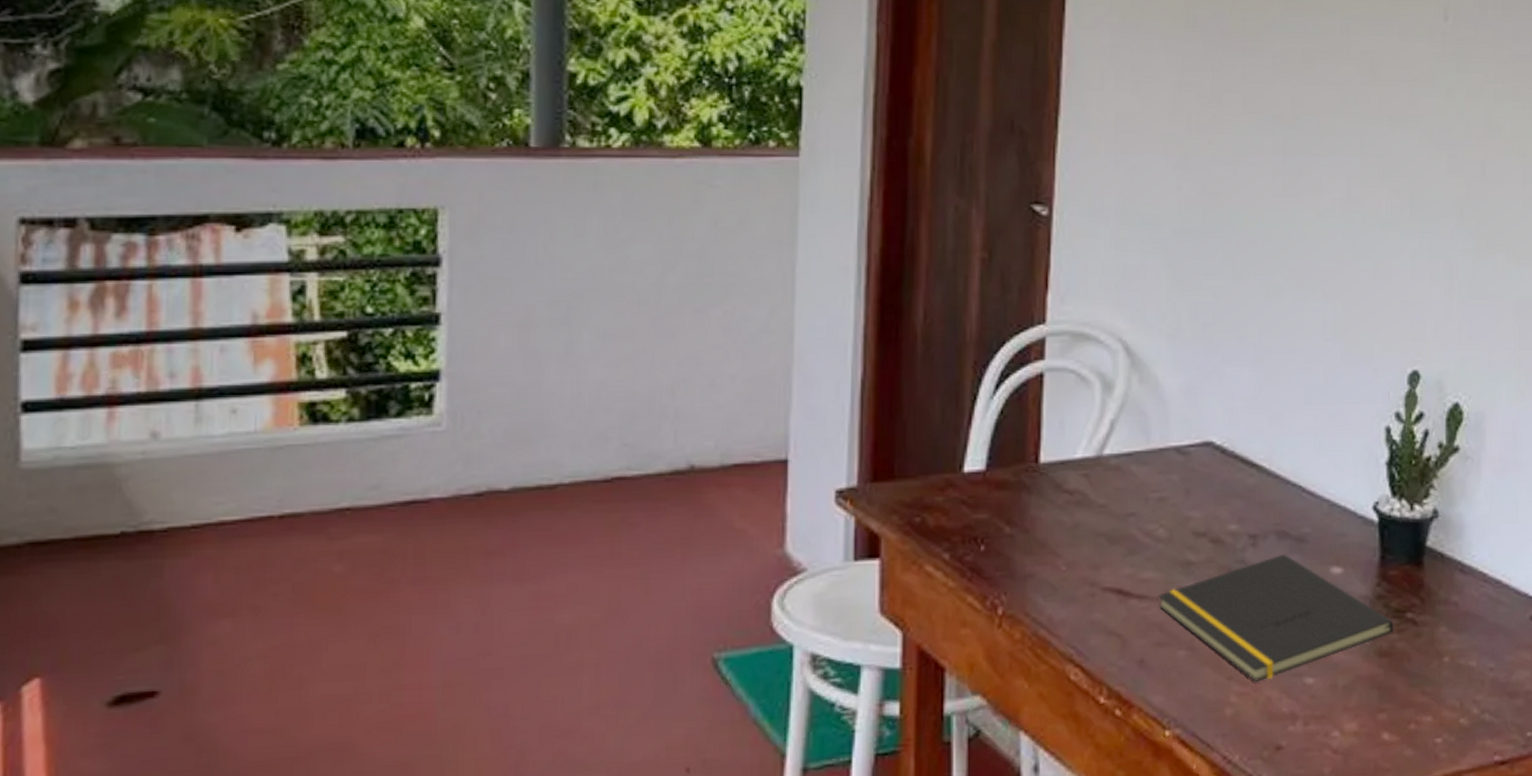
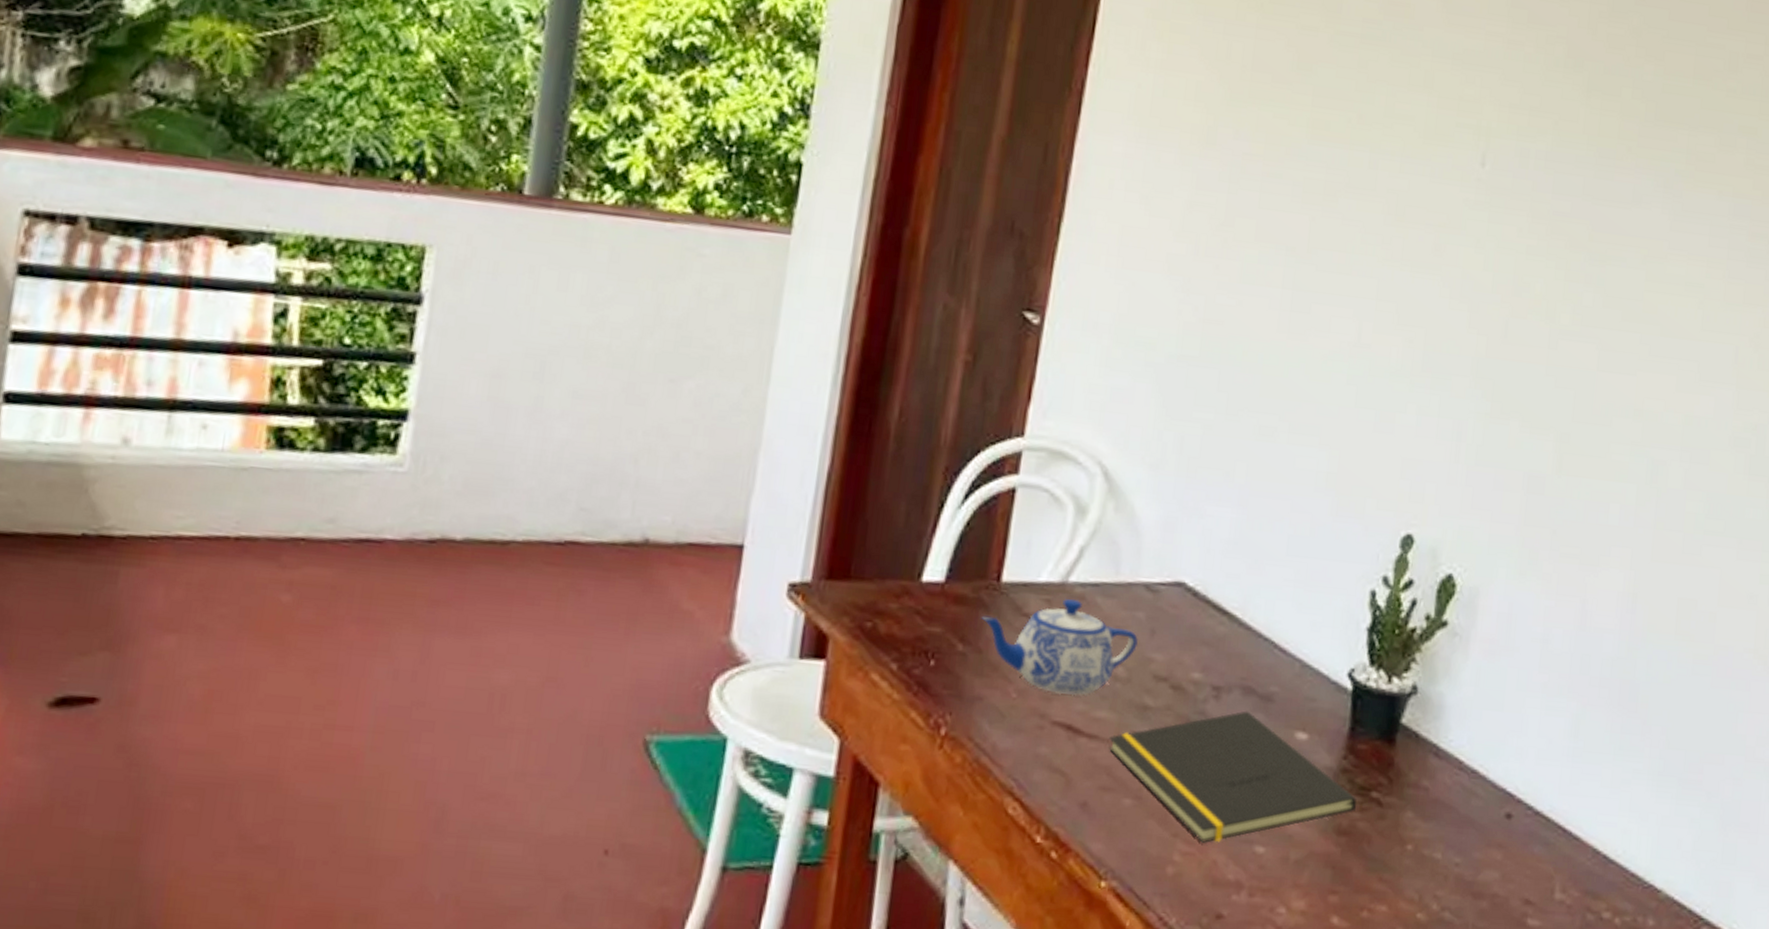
teapot: none [1024,471,1174,562] -> present [981,599,1138,696]

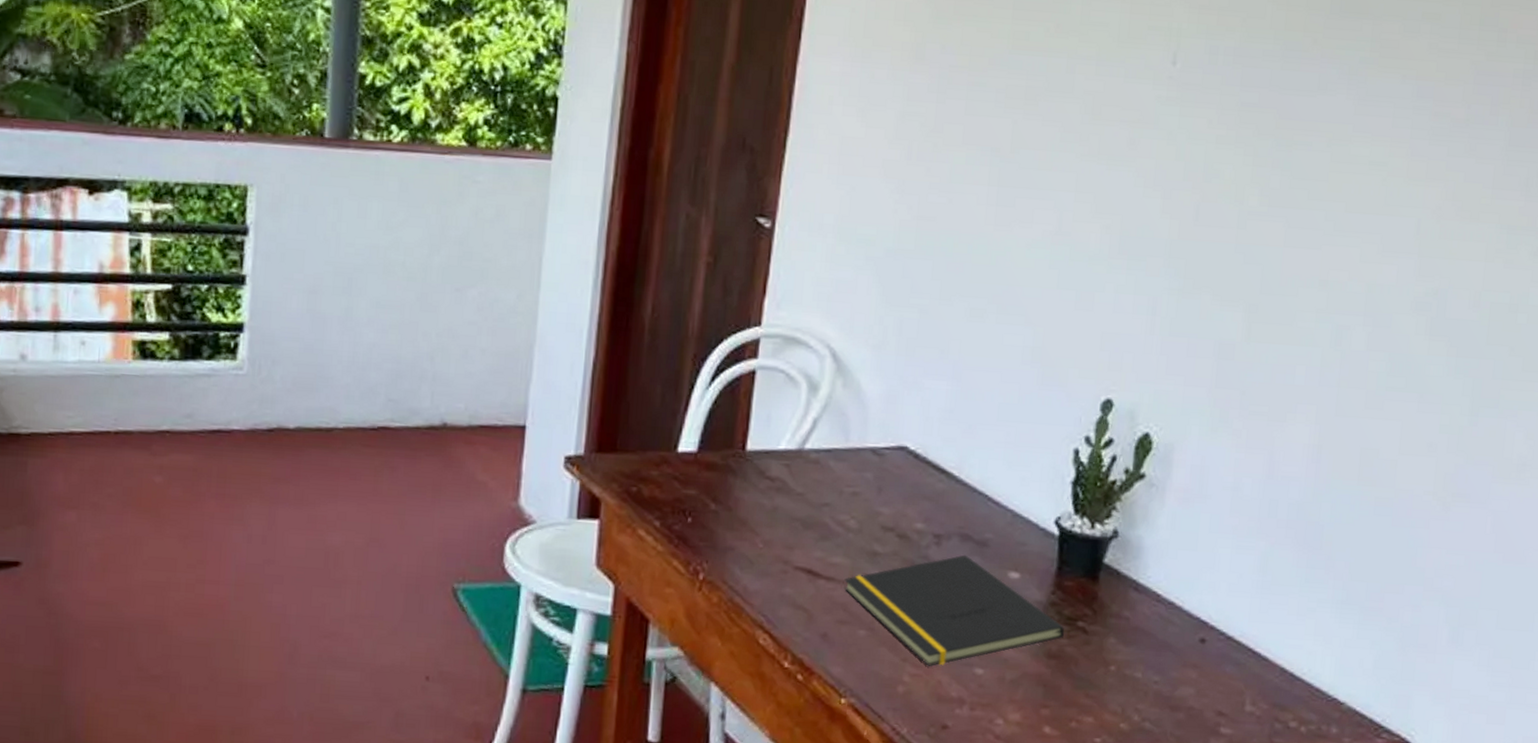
teapot: present [981,599,1138,696] -> none [730,463,867,545]

